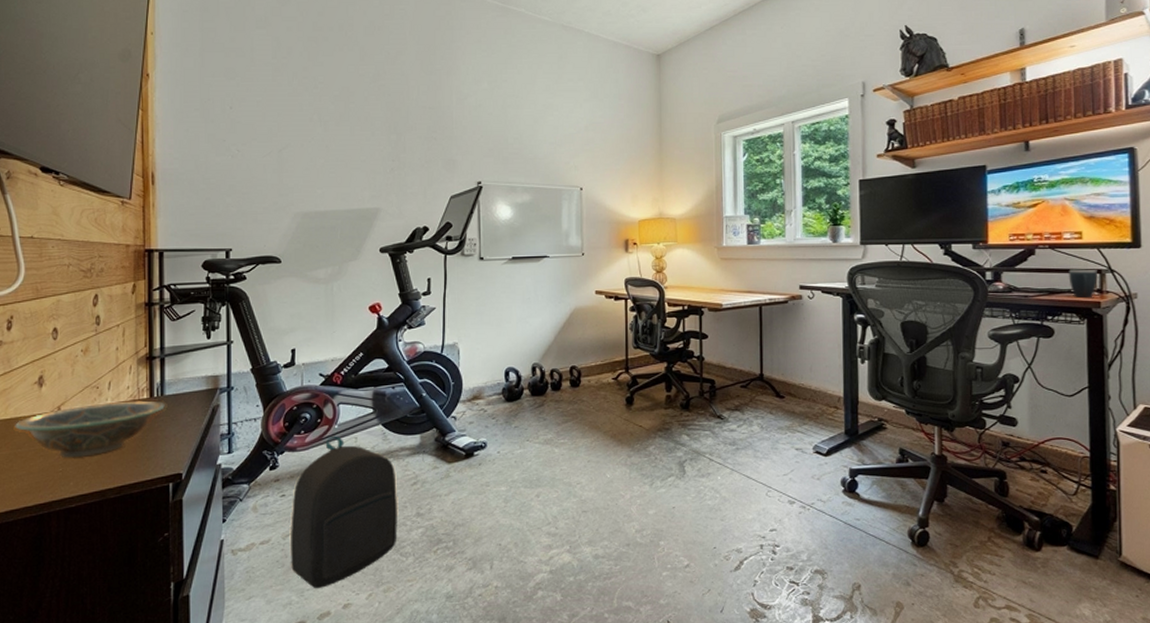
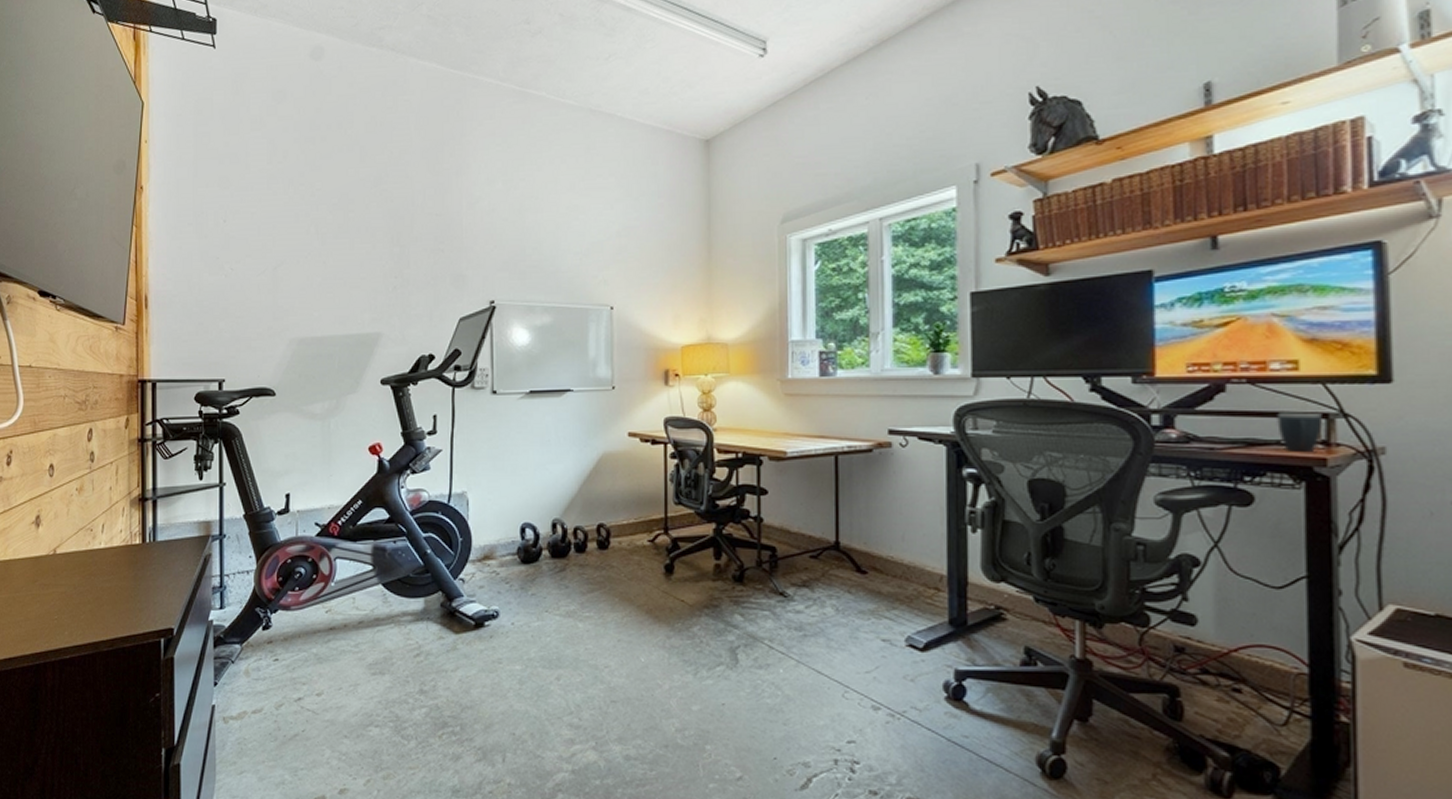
decorative bowl: present [15,400,165,457] -> none [13,546,157,605]
backpack: present [291,435,397,589] -> none [284,594,398,769]

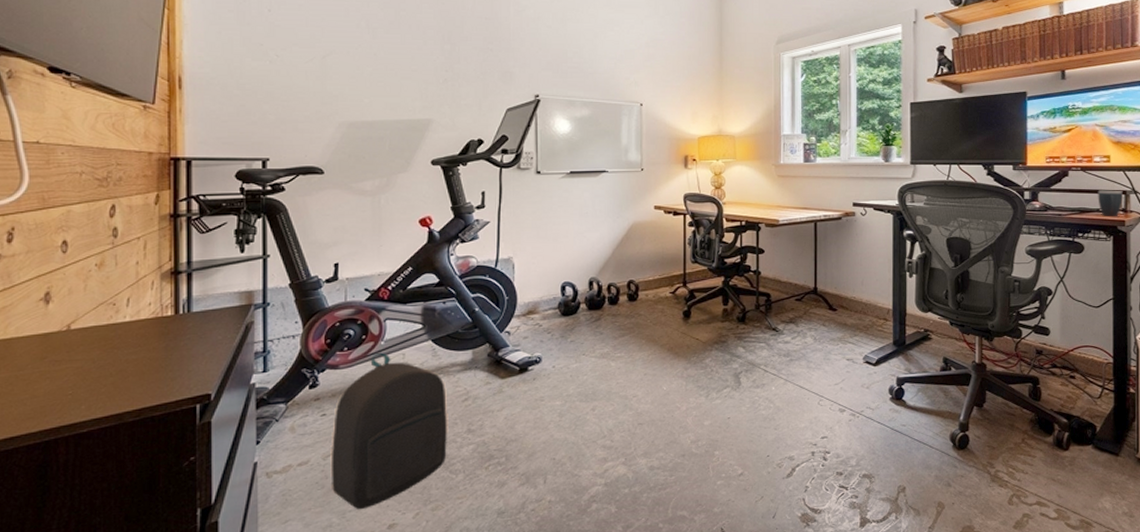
backpack: none [284,594,398,769] -> present [332,352,447,510]

